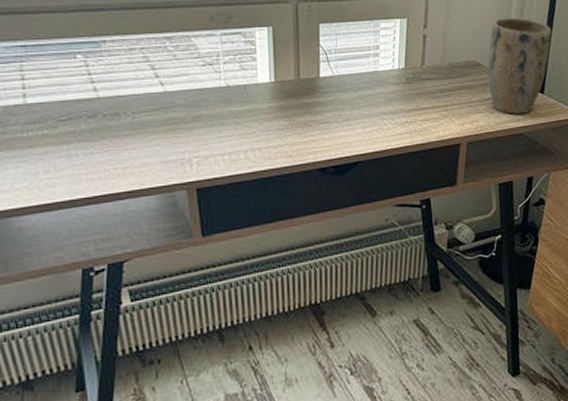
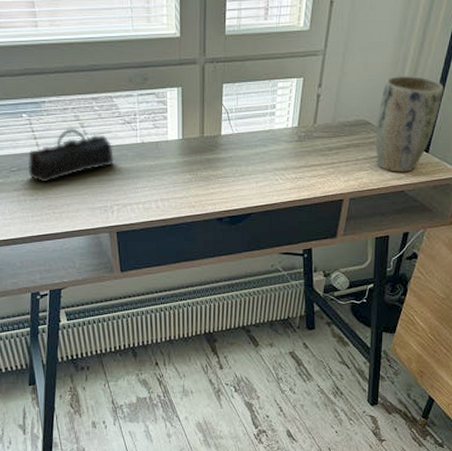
pencil case: none [82,70,194,134] -> present [28,128,115,183]

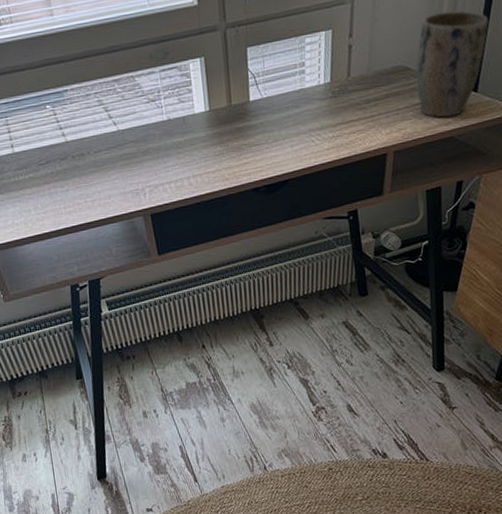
pencil case: present [28,128,115,183] -> none [55,113,142,173]

